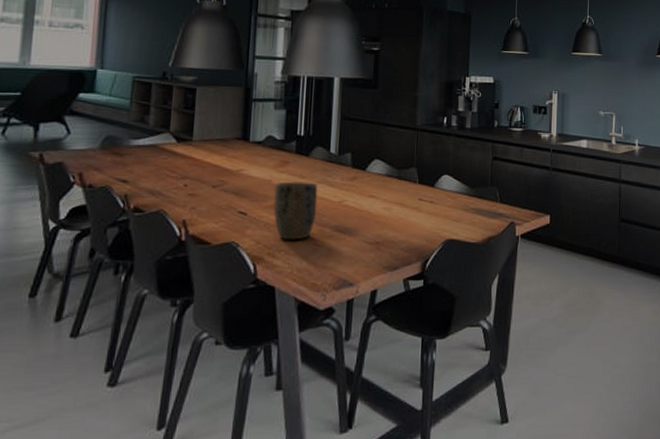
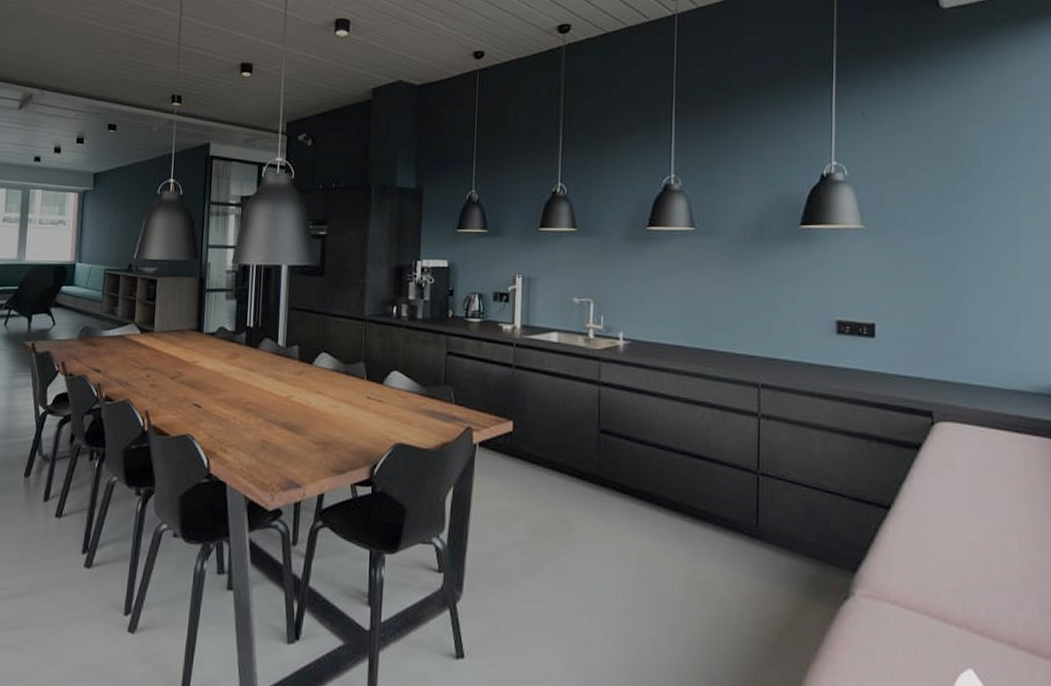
plant pot: present [273,181,319,240] -> none [225,374,267,436]

